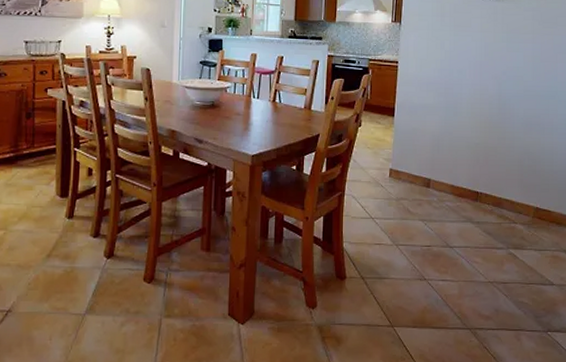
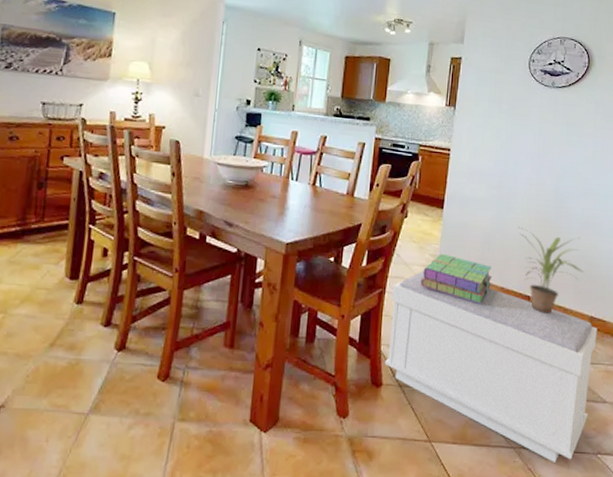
bench: none [347,174,543,341] -> present [384,271,597,463]
stack of books: none [376,157,443,202] -> present [420,253,492,305]
potted plant: none [464,128,529,207] -> present [518,226,585,314]

